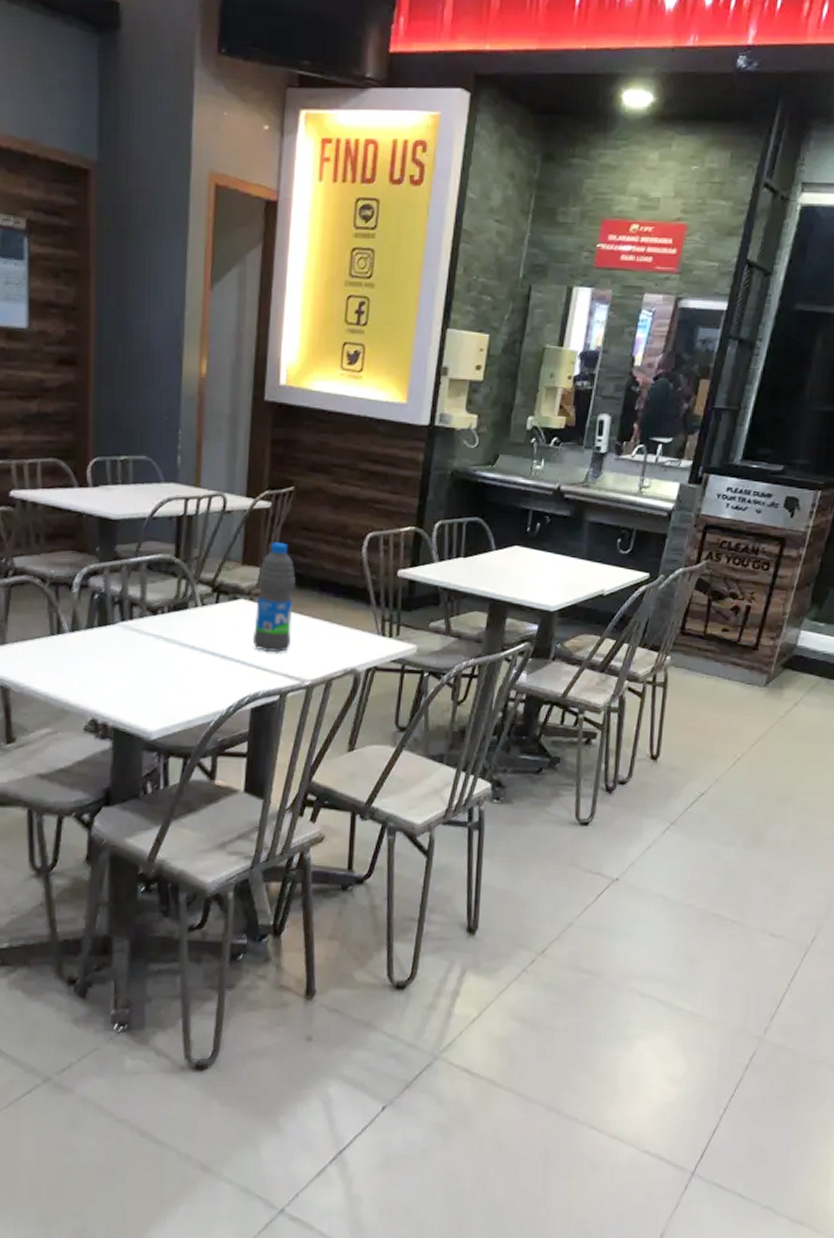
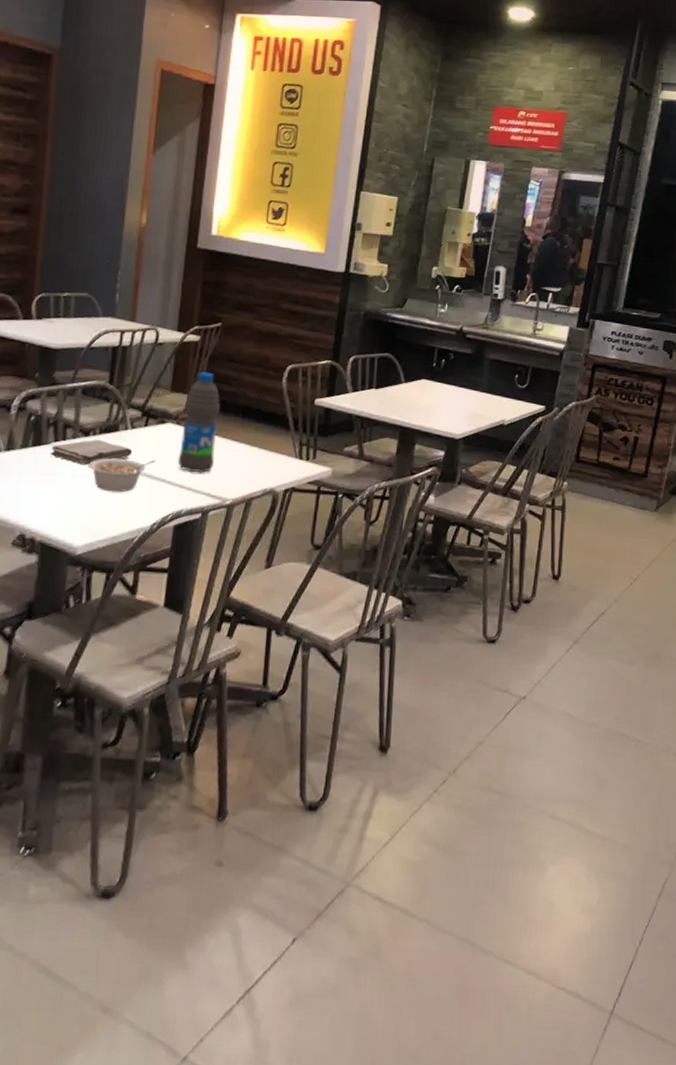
washcloth: none [118,619,204,646] -> present [51,440,133,466]
legume: none [159,638,230,674] -> present [89,458,157,492]

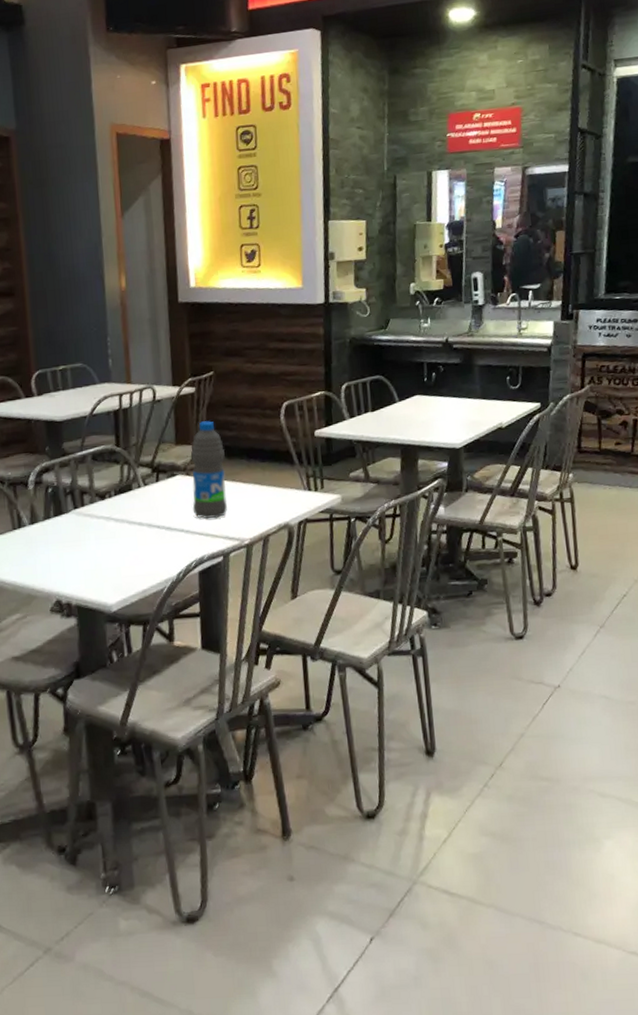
washcloth: present [51,440,133,466] -> none [72,501,149,528]
legume: present [89,458,157,492] -> none [110,512,173,549]

